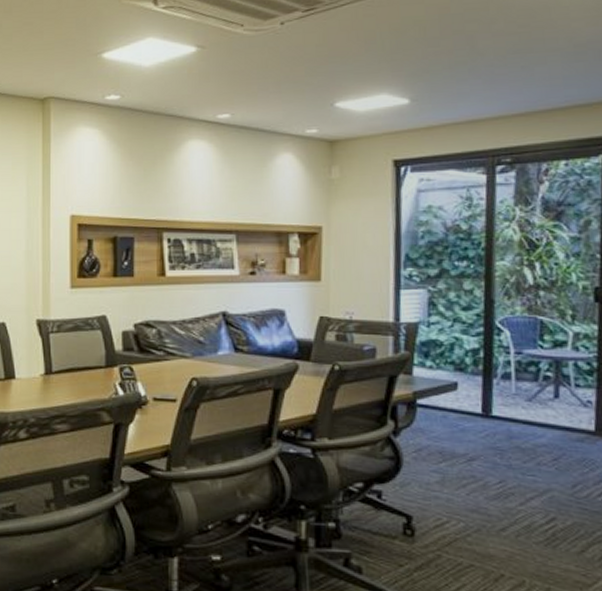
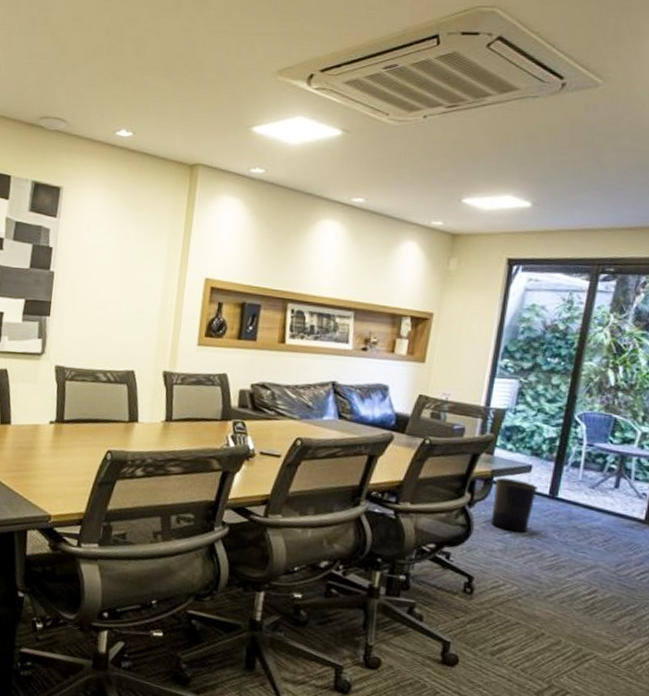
waste bin: none [418,400,468,461] -> present [490,477,538,533]

